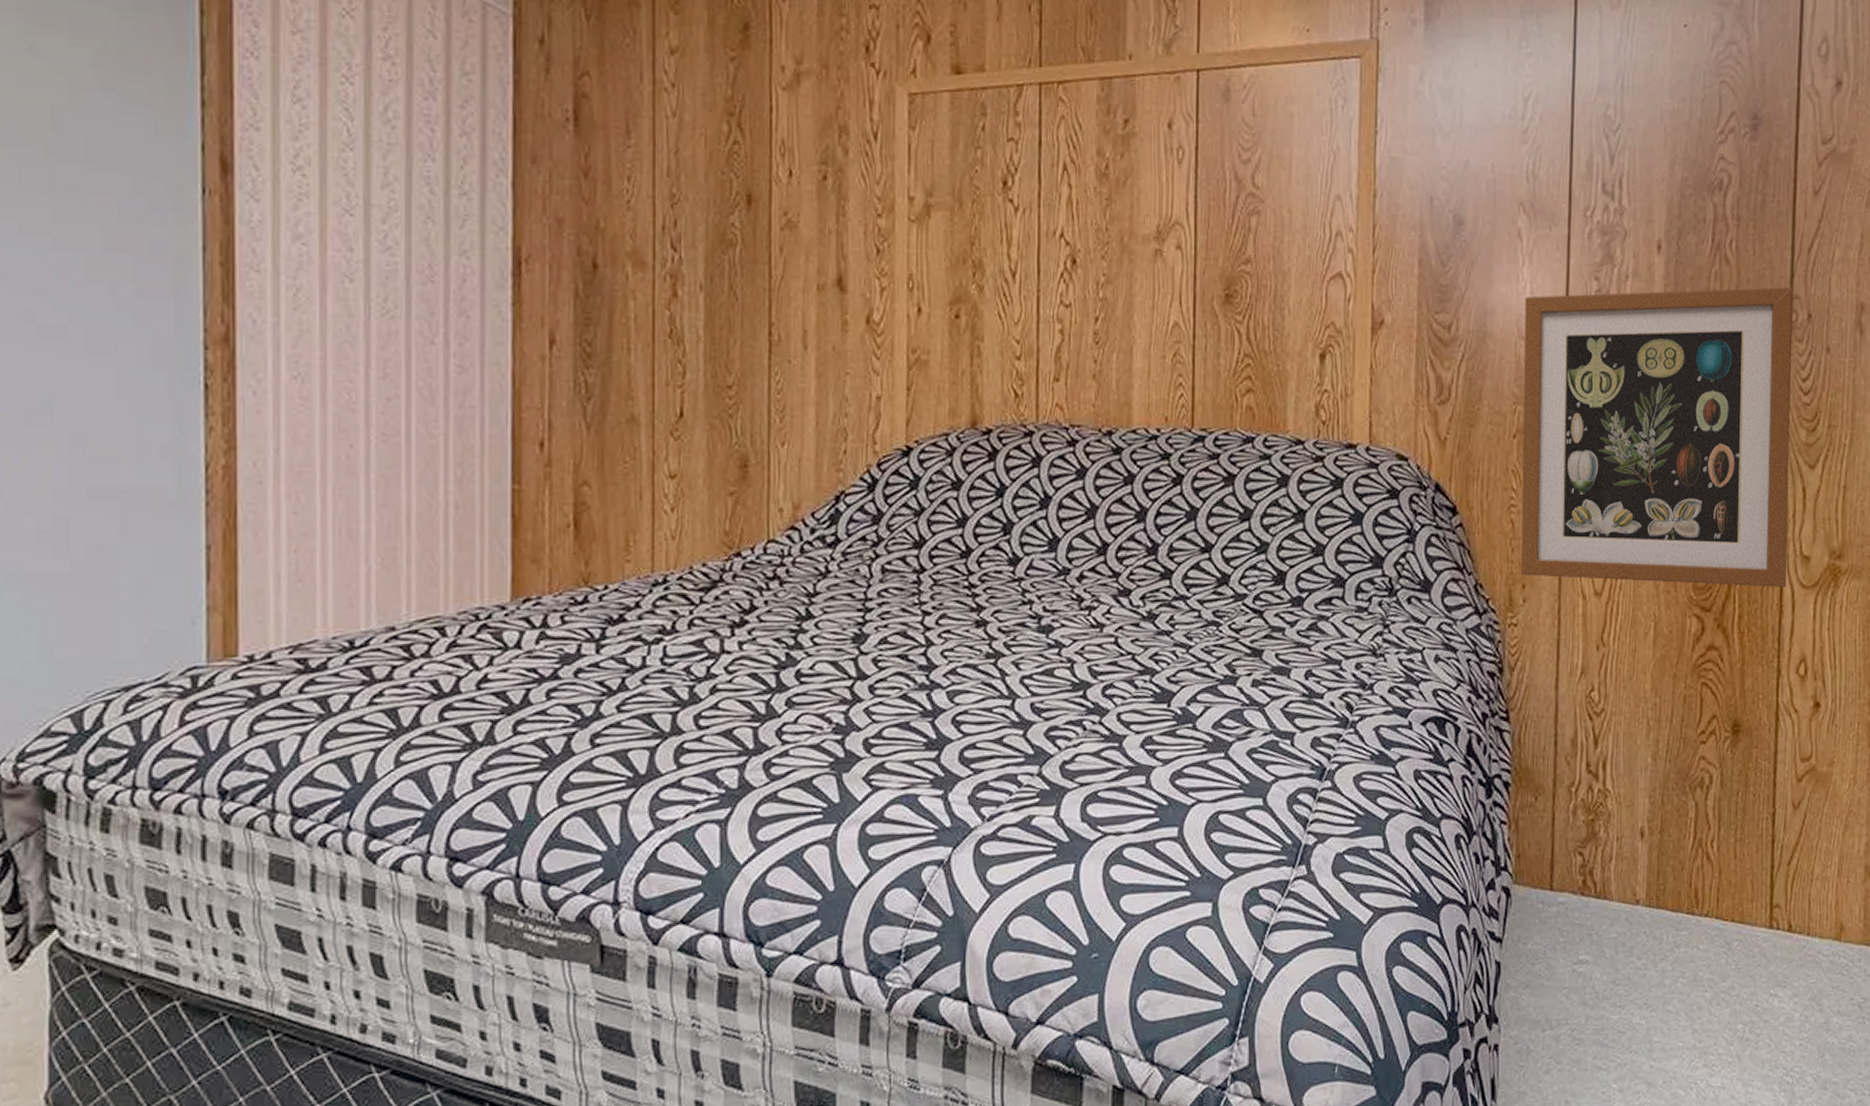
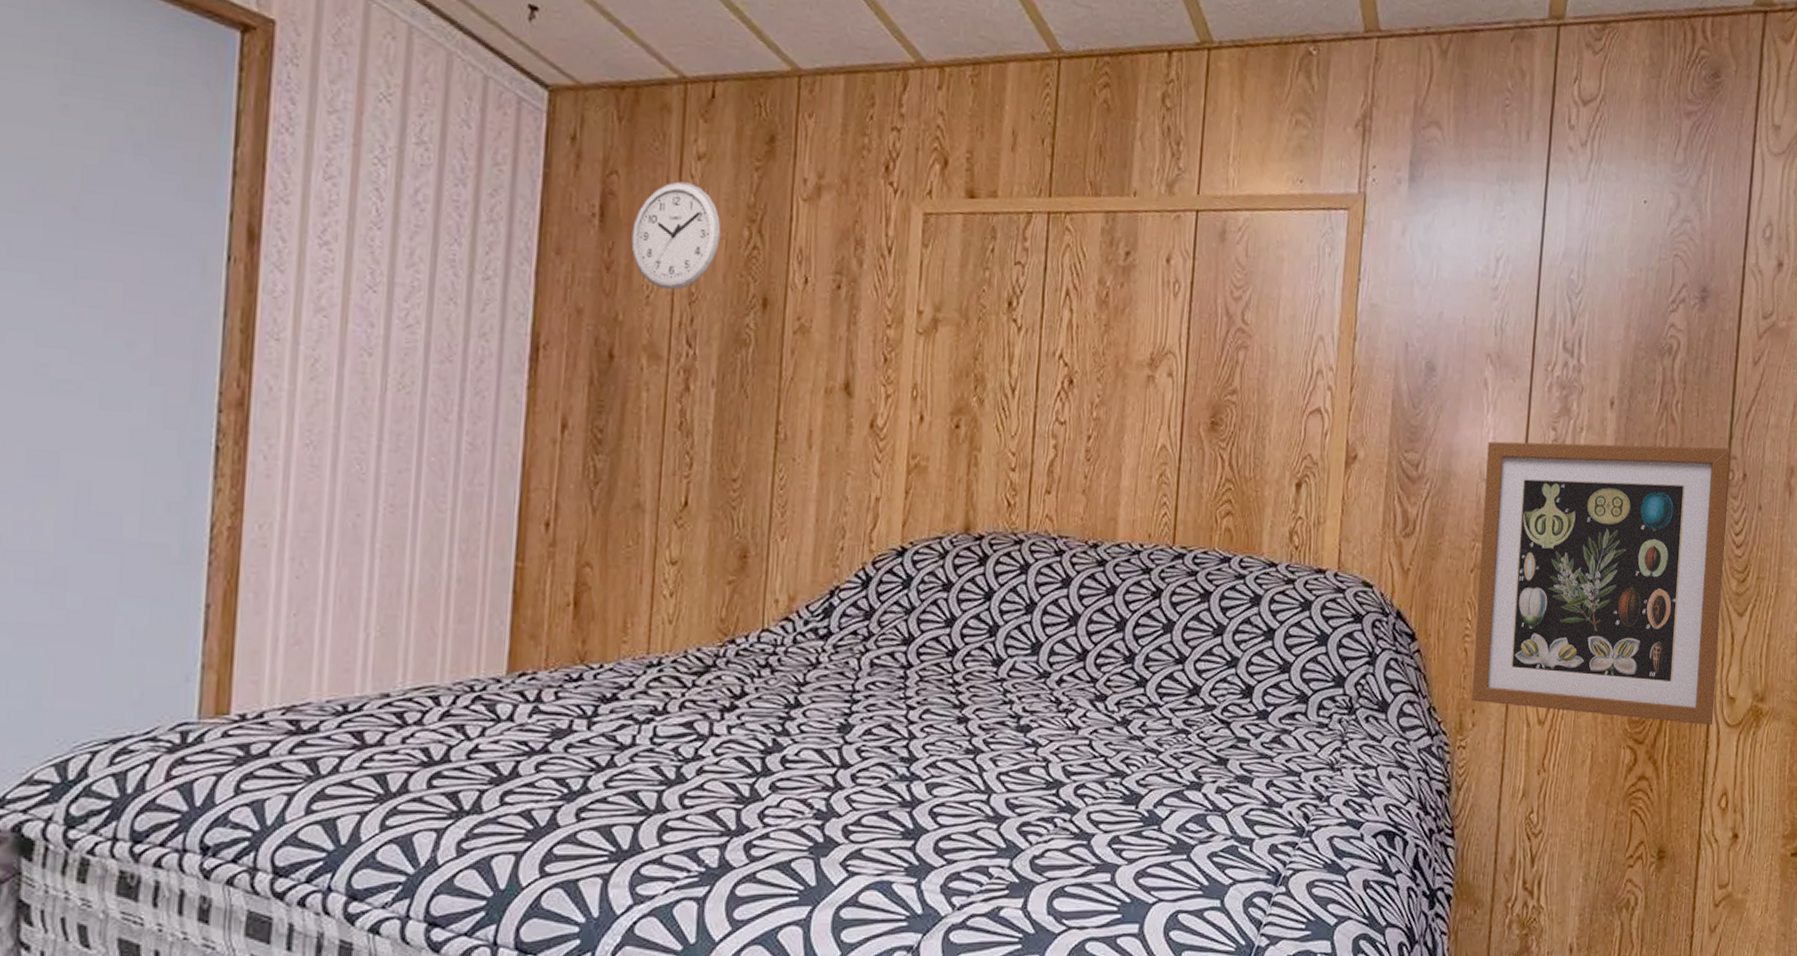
wall clock: none [608,78,699,192] -> present [631,181,721,290]

